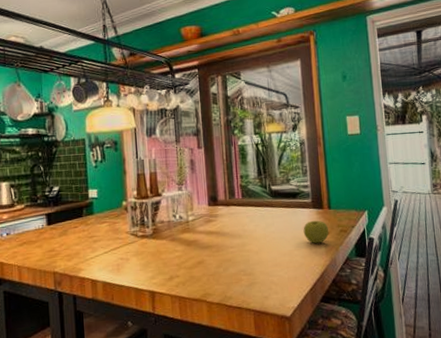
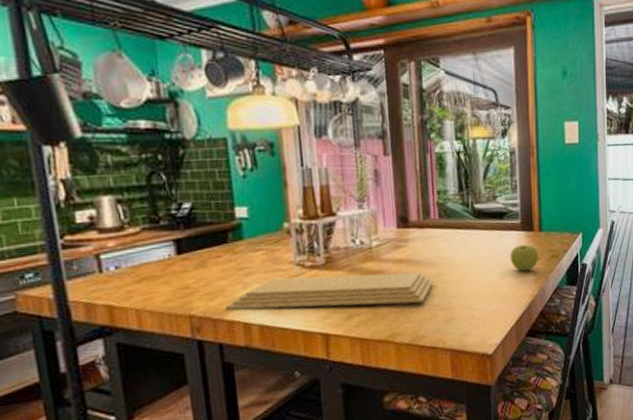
cutting board: none [79,242,239,269] -> present [225,272,434,310]

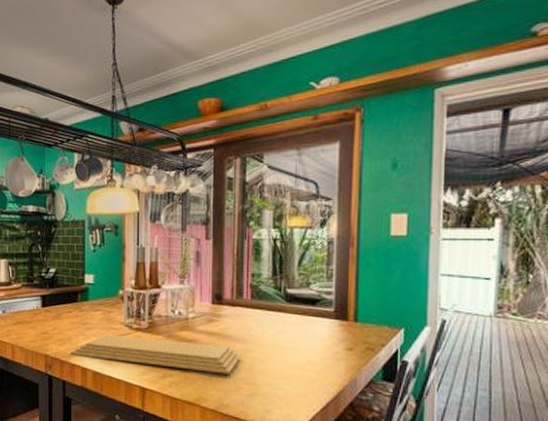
apple: present [510,244,539,272] -> none [320,333,352,360]

